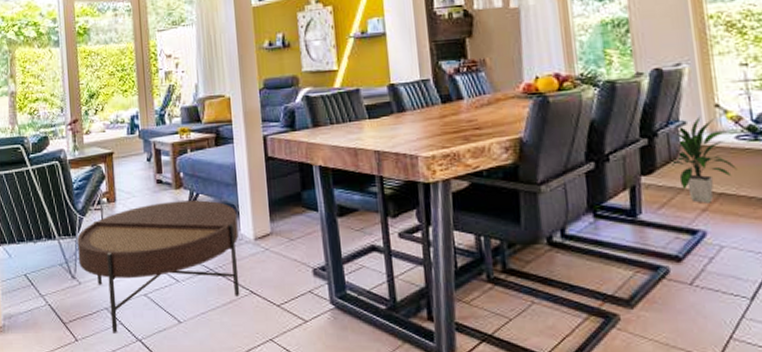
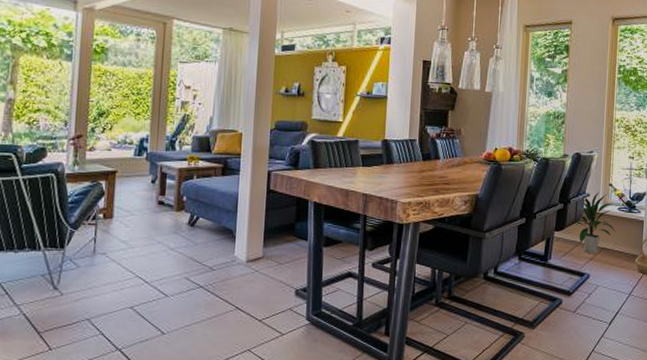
coffee table: present [77,200,240,333] -> none [63,222,233,343]

